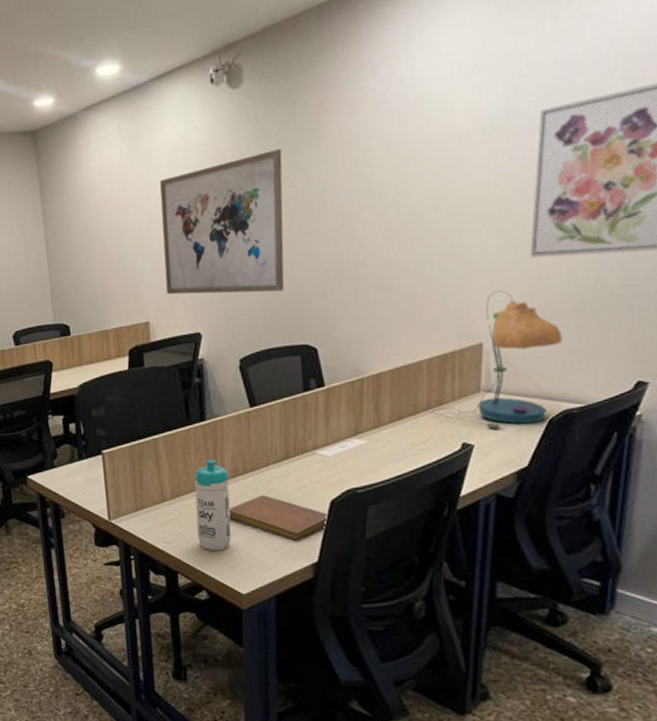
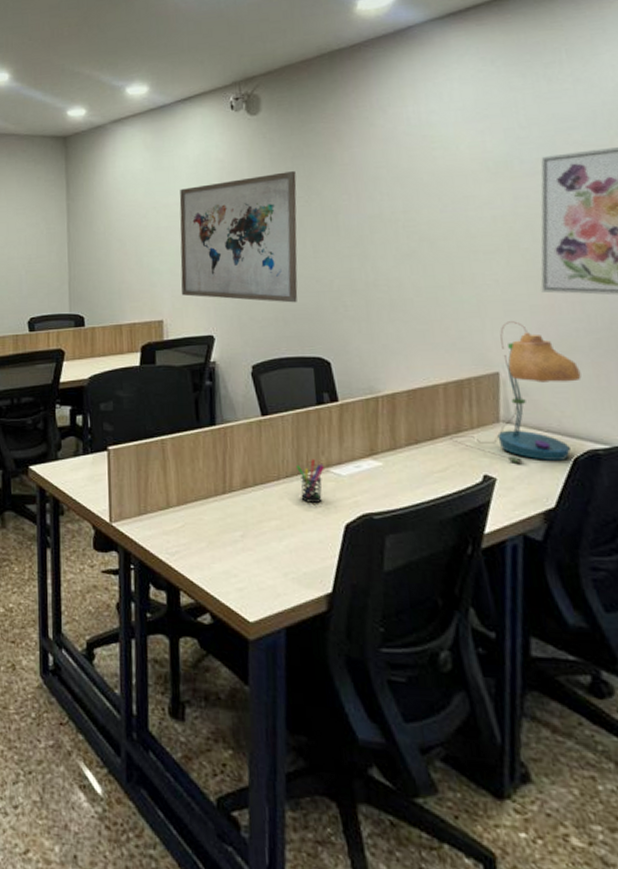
water bottle: present [194,459,232,551] -> none [201,467,239,569]
notebook: present [228,495,328,542] -> none [236,511,343,567]
pen holder: none [283,443,311,484] -> present [295,459,324,503]

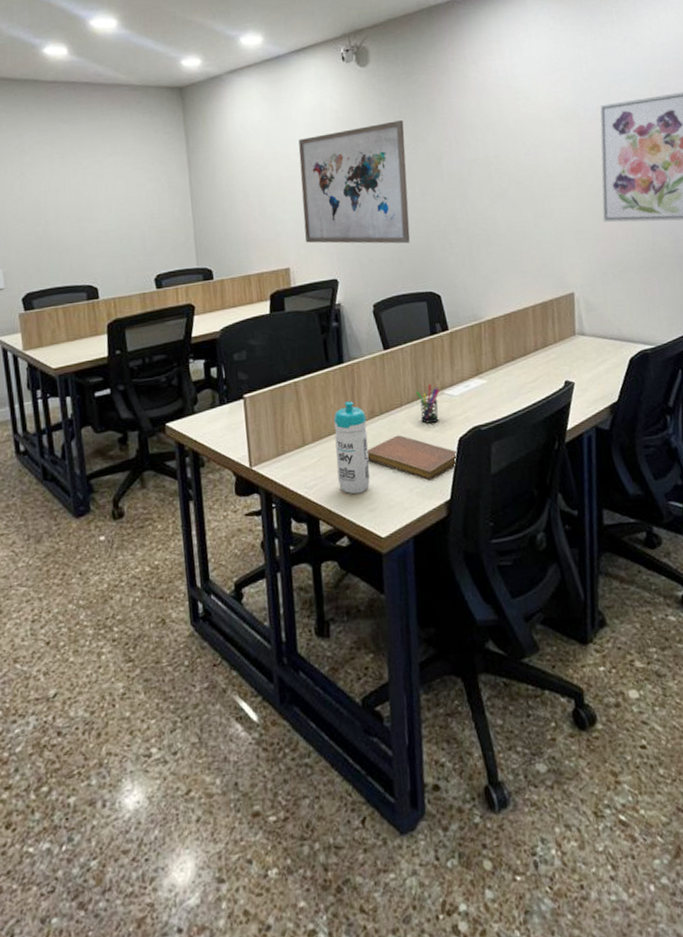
water bottle: none [201,467,239,569] -> present [334,401,370,495]
notebook: none [236,511,343,567] -> present [366,435,458,481]
desk lamp: present [449,321,582,463] -> none [538,248,634,368]

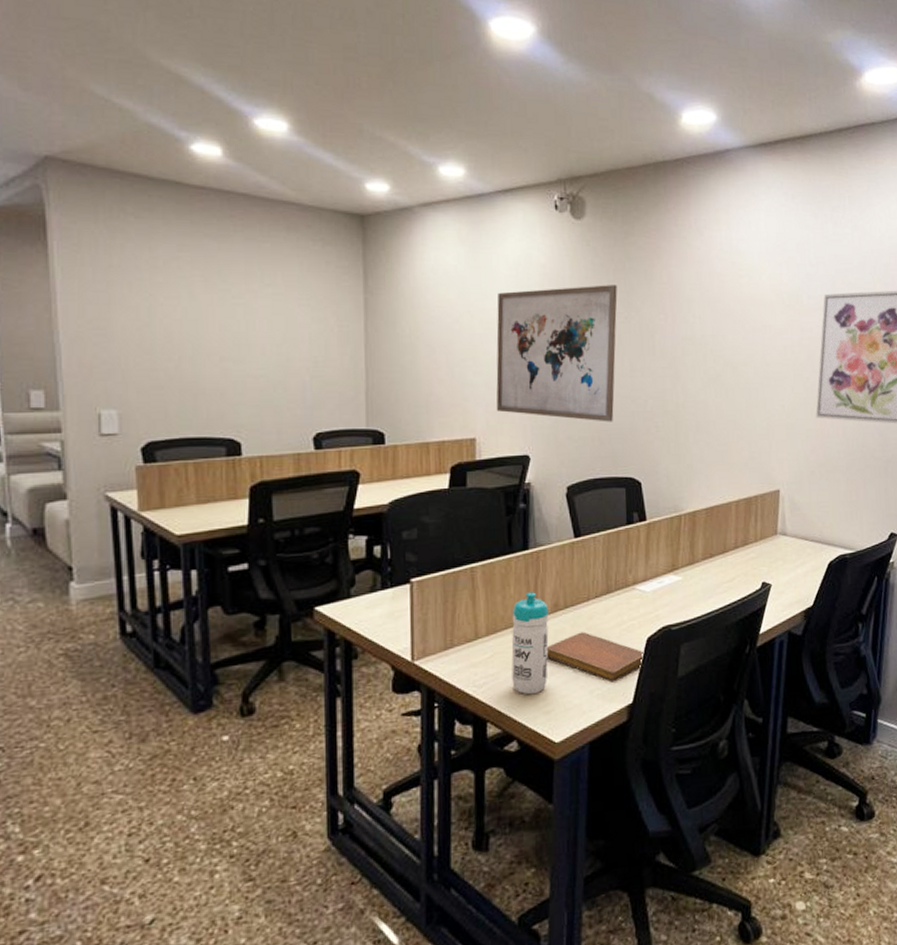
pen holder: present [415,383,439,424] -> none [605,577,631,621]

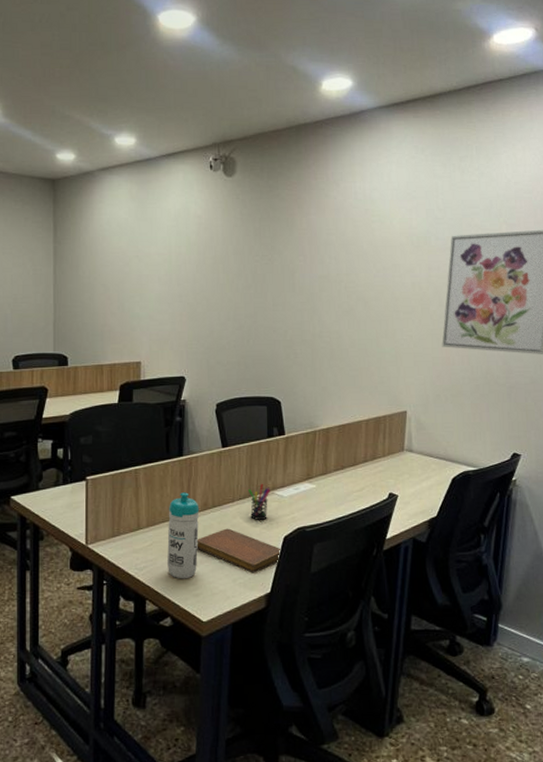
wall art: present [496,285,618,422] -> none [158,232,262,349]
pen holder: none [605,577,631,621] -> present [247,483,270,520]

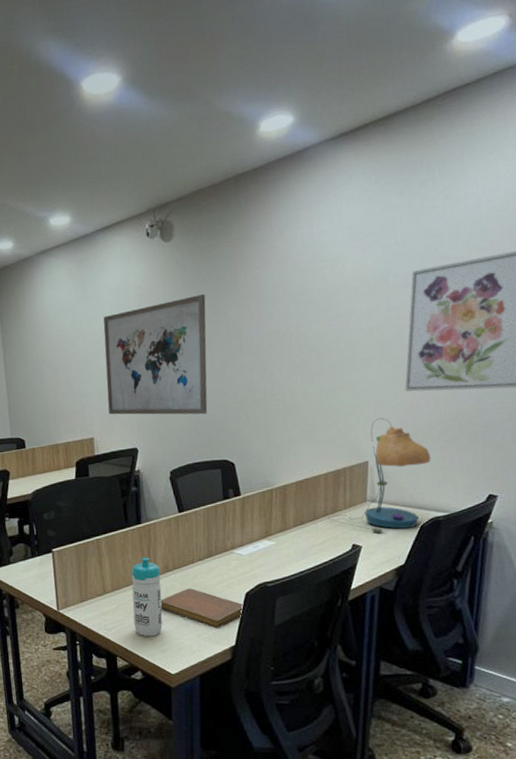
wall art: none [158,232,262,349] -> present [103,294,208,415]
pen holder: present [247,483,270,520] -> none [206,544,229,579]
desk lamp: none [367,370,463,483] -> present [327,417,431,533]

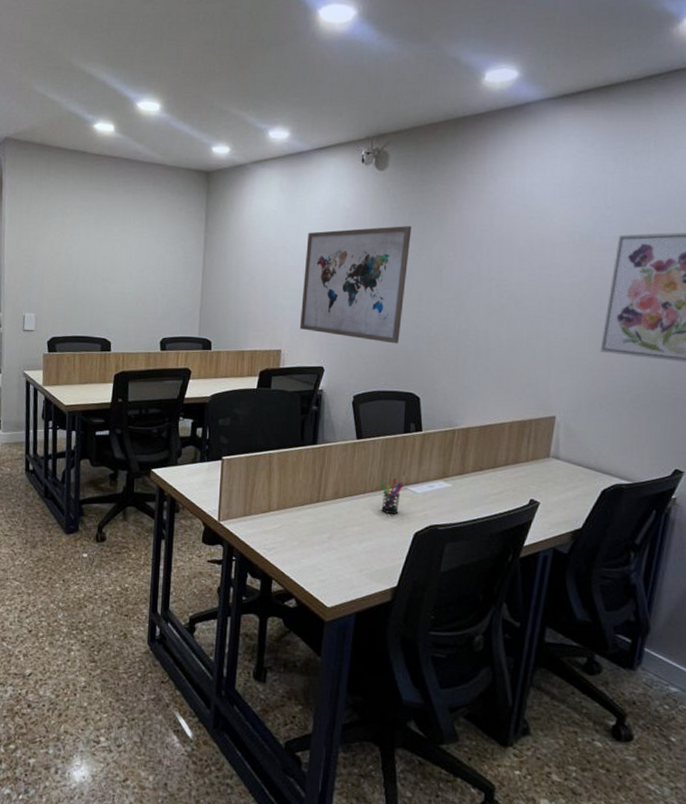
water bottle: present [131,557,163,637] -> none [295,480,330,564]
notebook: present [160,588,243,629] -> none [325,519,410,566]
pen holder: none [206,544,229,579] -> present [380,477,403,514]
desk lamp: present [327,417,431,533] -> none [507,374,619,492]

